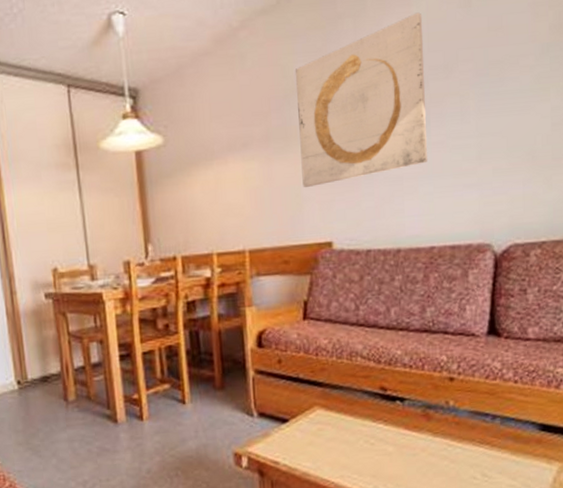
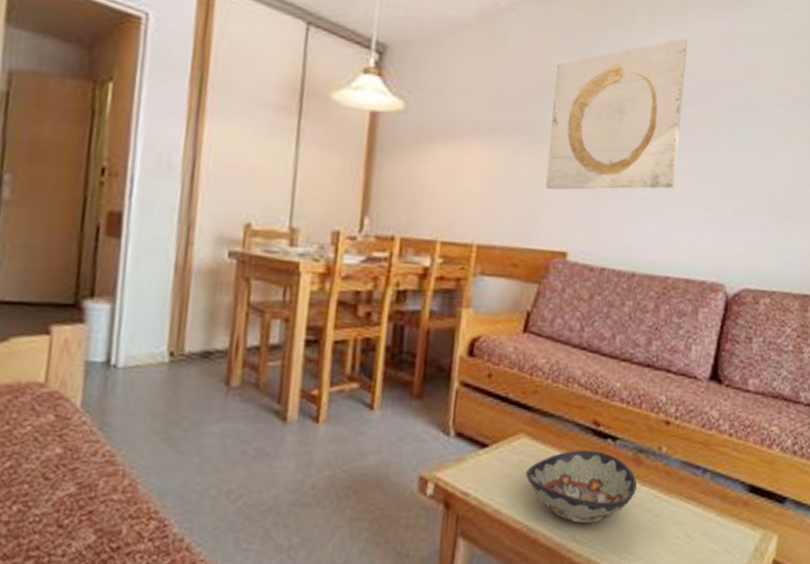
decorative bowl: none [325,412,429,475] -> present [525,450,637,523]

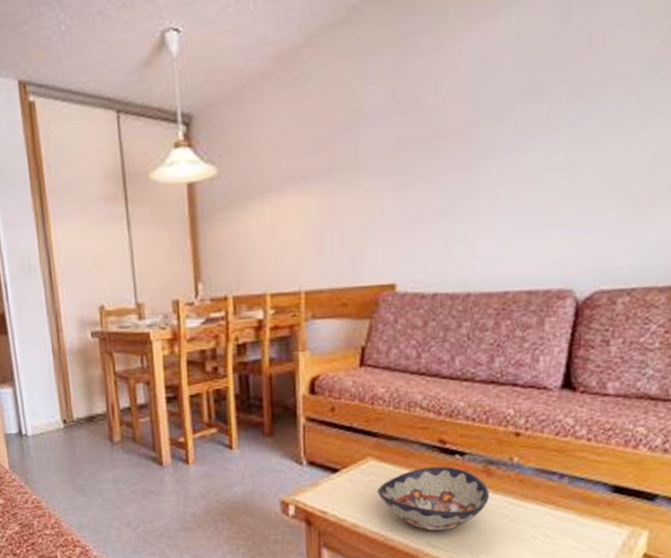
wall art: present [546,38,689,190] -> none [363,25,513,224]

